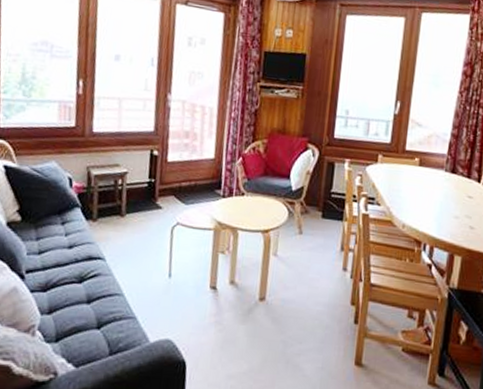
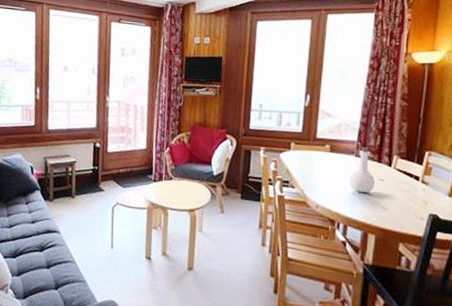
bottle: none [437,161,463,211] -> present [349,147,375,193]

